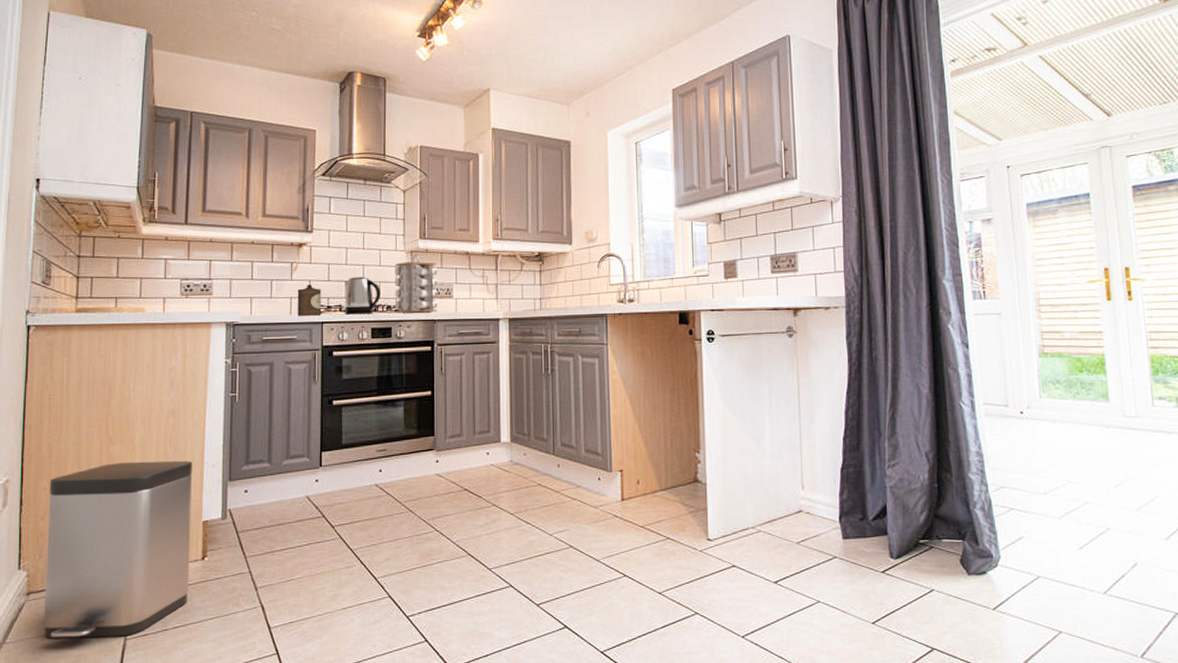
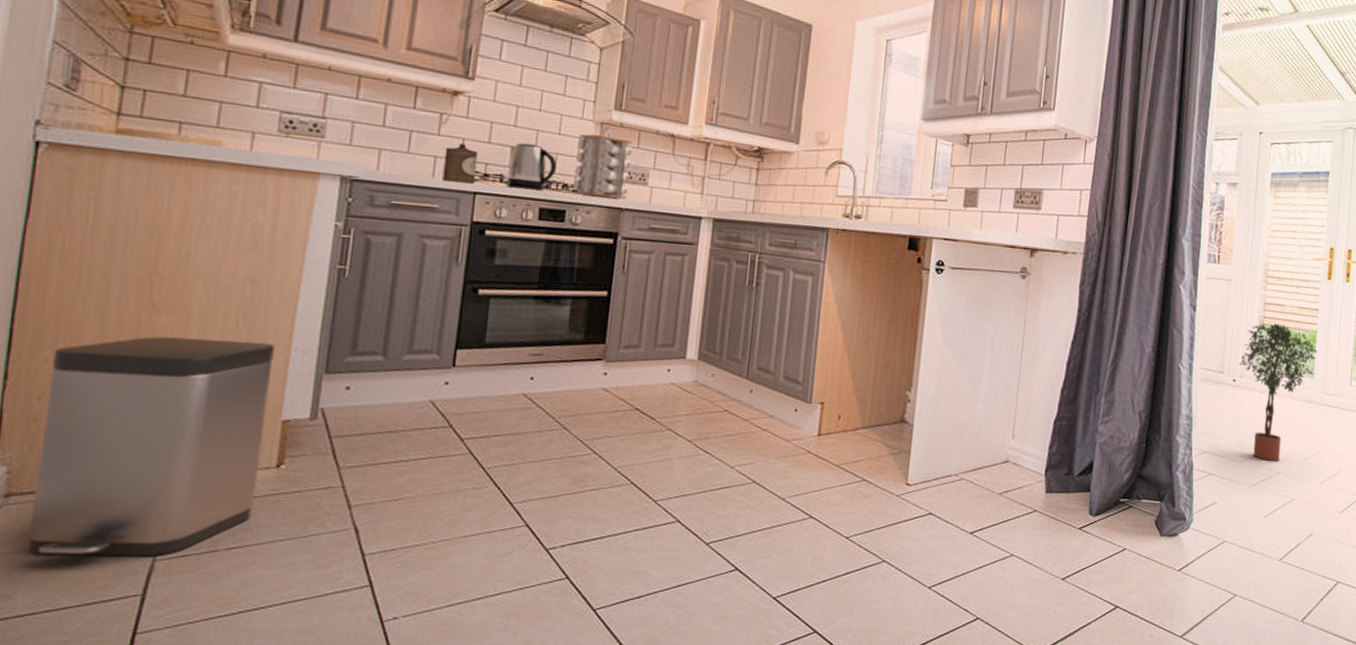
potted tree: none [1023,350,1110,491] -> present [1239,322,1317,461]

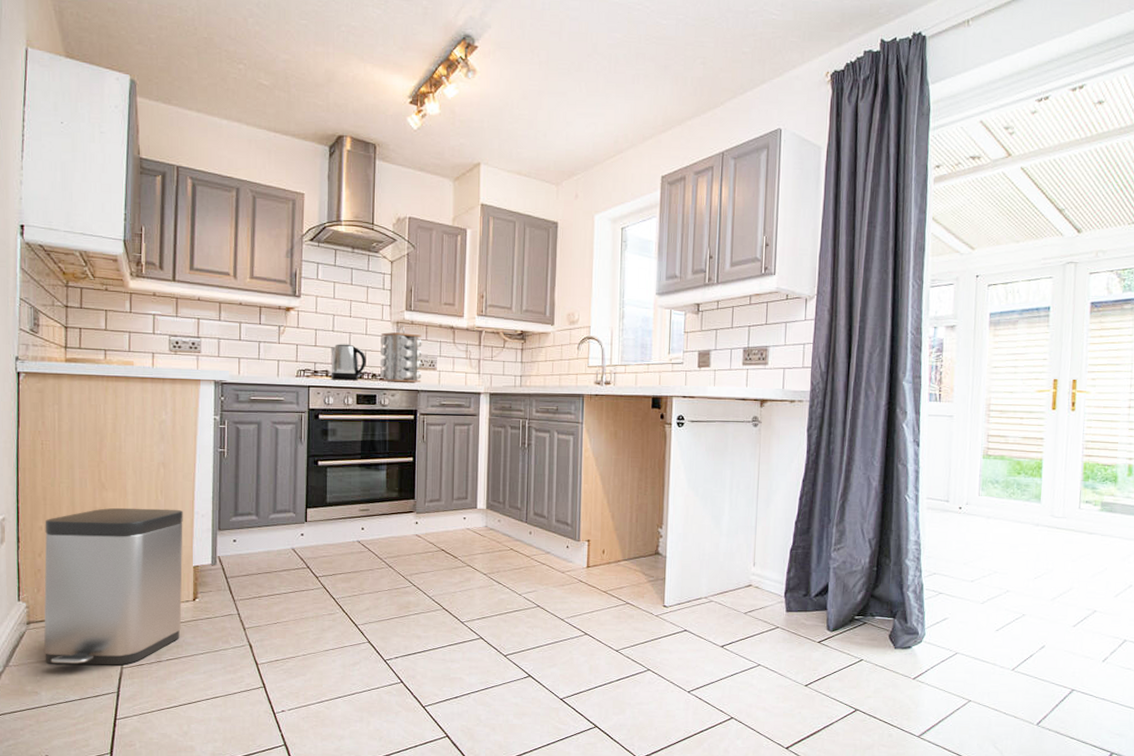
canister: present [442,143,478,185] -> none [285,348,308,380]
potted tree: present [1239,322,1317,461] -> none [964,452,1044,580]

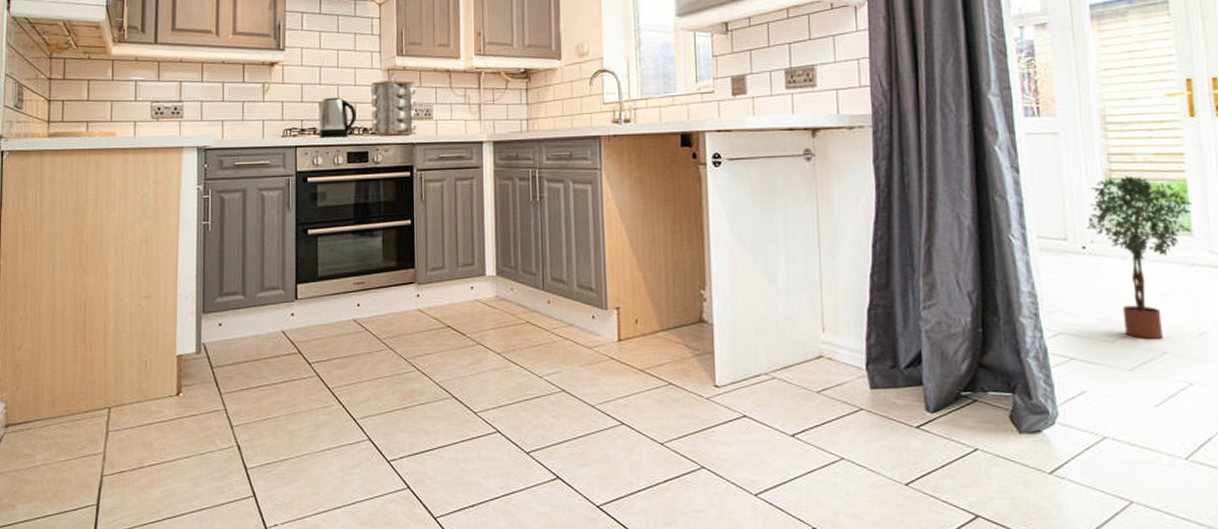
pedal bin: present [43,507,183,666] -> none [21,291,166,473]
potted tree: none [964,452,1044,580] -> present [1086,174,1193,339]

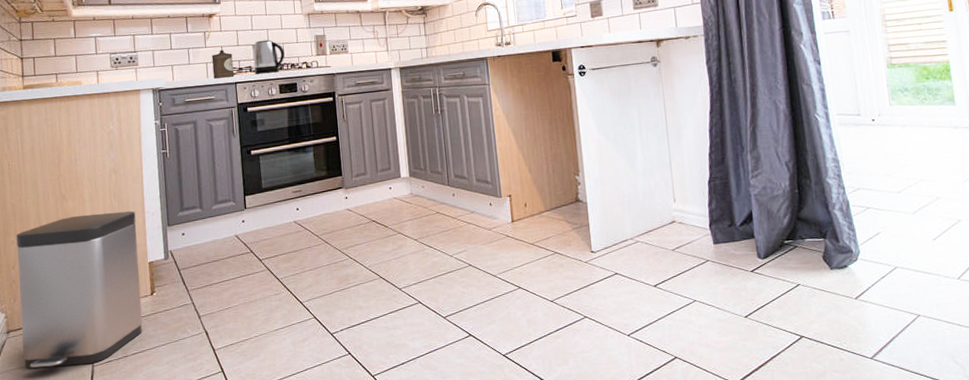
pedal bin: none [21,291,166,473] -> present [16,210,143,369]
canister: none [270,106,295,141] -> present [211,50,235,80]
spice rack: present [370,73,417,137] -> none [295,16,336,71]
potted tree: present [1086,174,1193,339] -> none [874,60,956,188]

